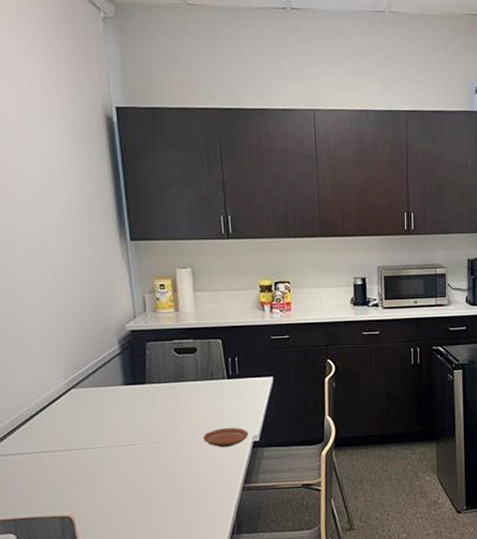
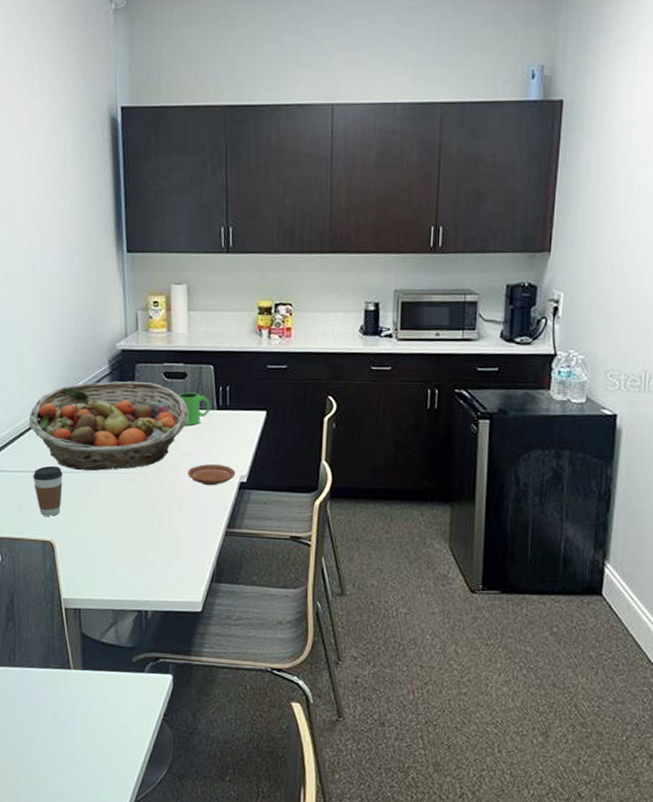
fruit basket: none [38,358,201,446] -> present [28,381,189,471]
coffee cup: none [46,444,79,493] -> present [33,466,63,516]
mug: none [190,365,221,395] -> present [178,392,211,426]

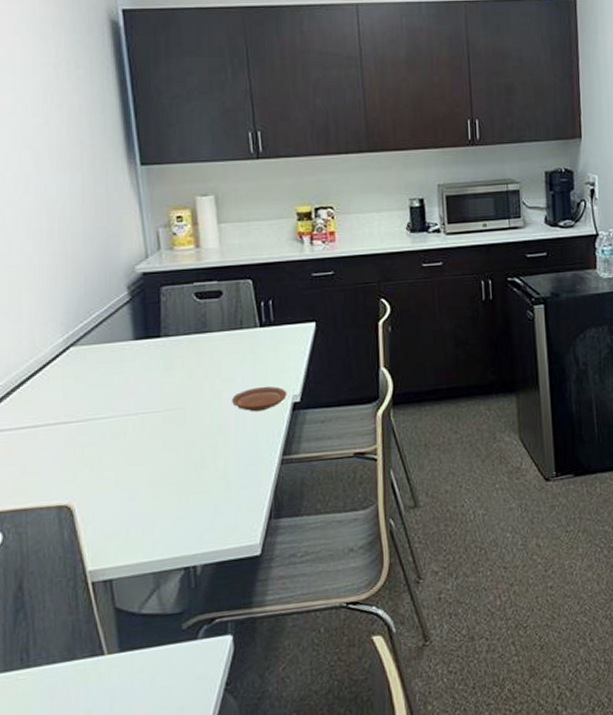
fruit basket: present [28,381,189,471] -> none [30,306,228,416]
coffee cup: present [33,466,63,516] -> none [39,415,79,476]
mug: present [178,392,211,426] -> none [214,311,253,348]

